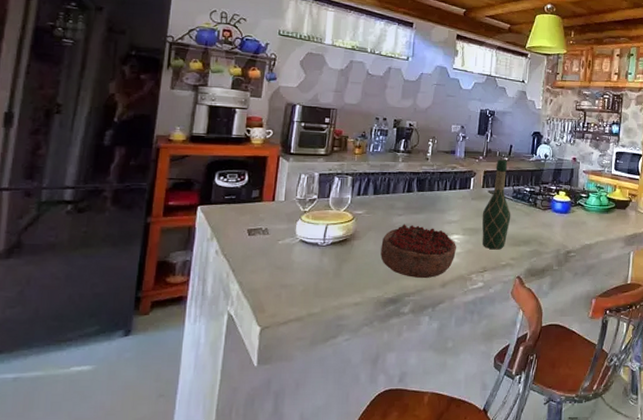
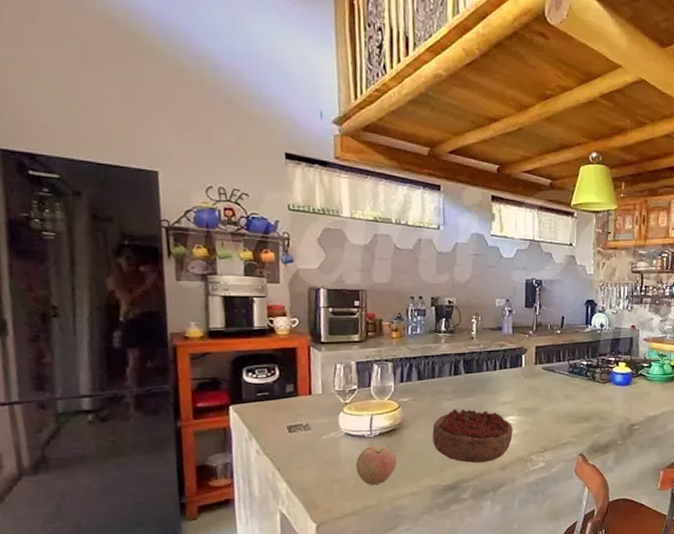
apple: none [305,254,345,292] -> present [355,445,397,485]
wine bottle: present [482,159,511,250] -> none [537,332,569,429]

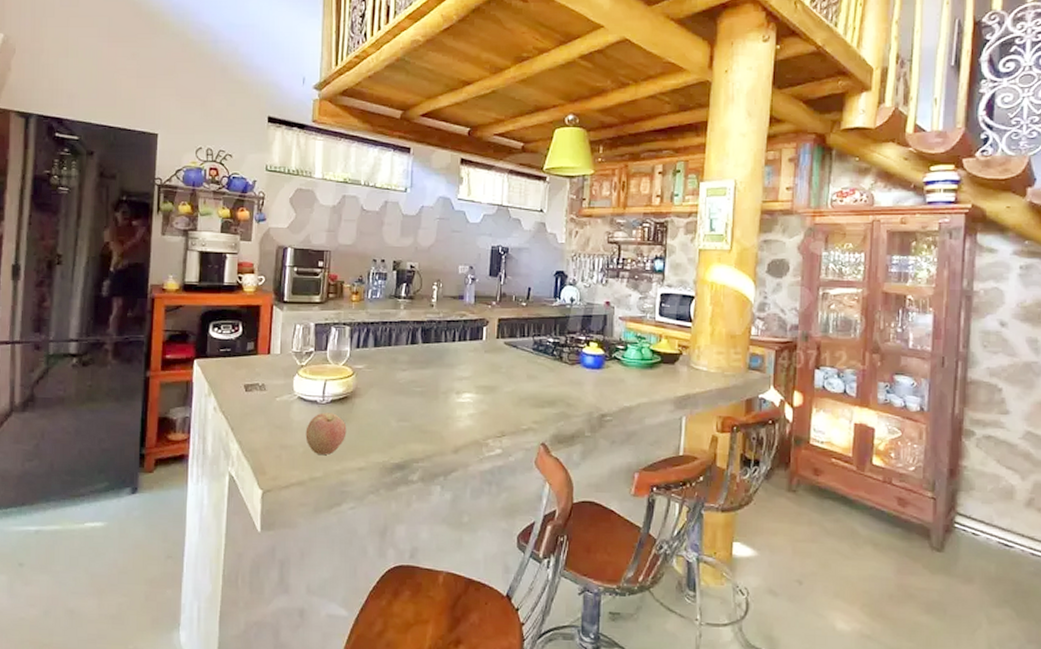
decorative bowl: present [432,408,513,463] -> none [384,380,469,443]

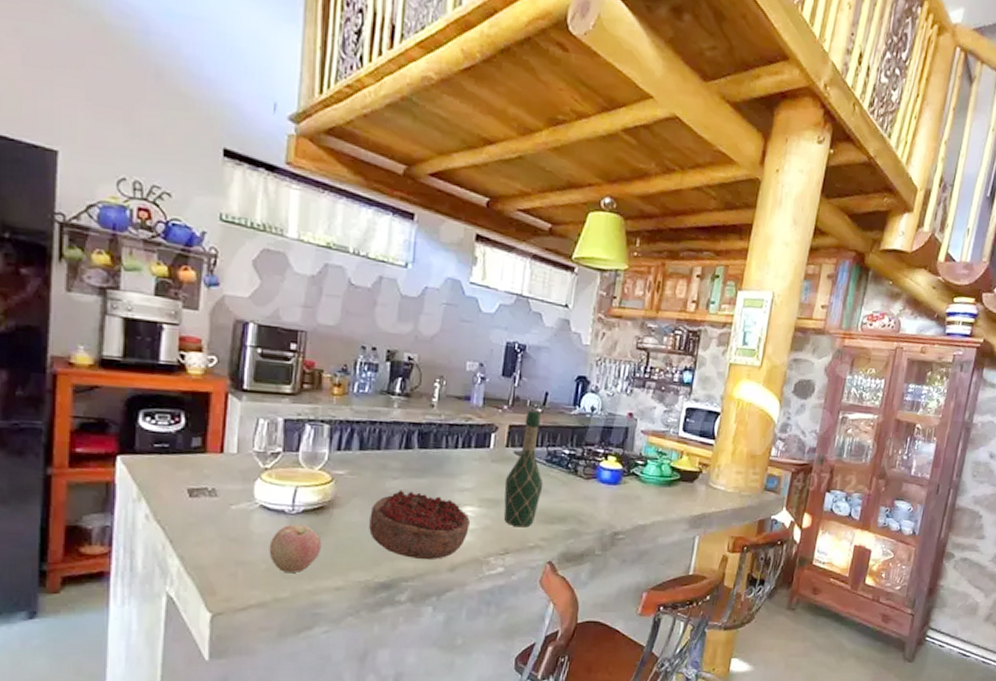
decorative bowl: none [384,380,469,443] -> present [369,490,470,560]
wine bottle: none [497,305,532,412] -> present [503,410,544,528]

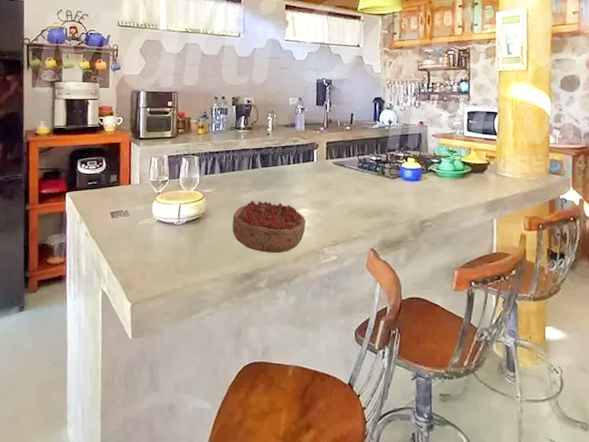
apple: present [269,524,322,572] -> none [165,232,201,269]
wine bottle: present [503,410,544,528] -> none [328,129,359,222]

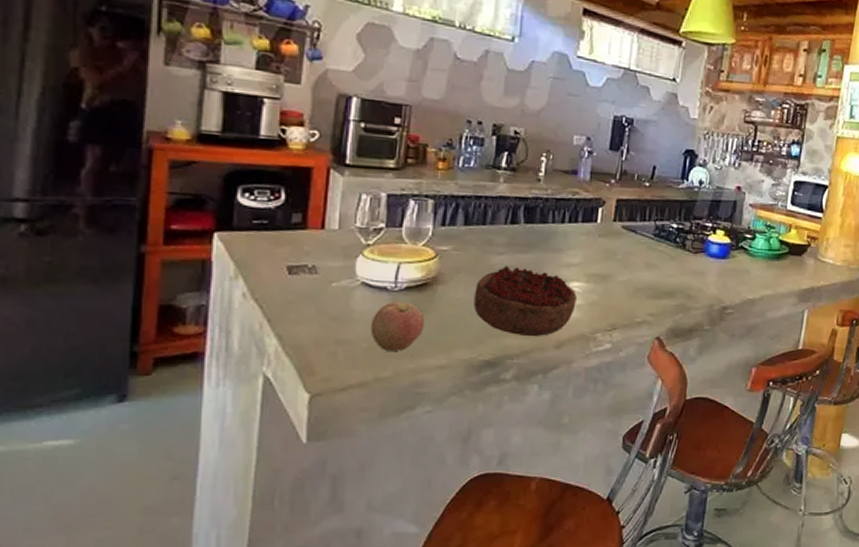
apple: none [165,232,201,269] -> present [370,301,425,351]

